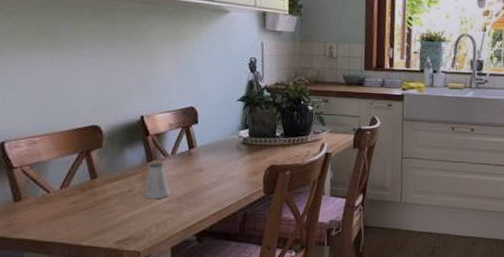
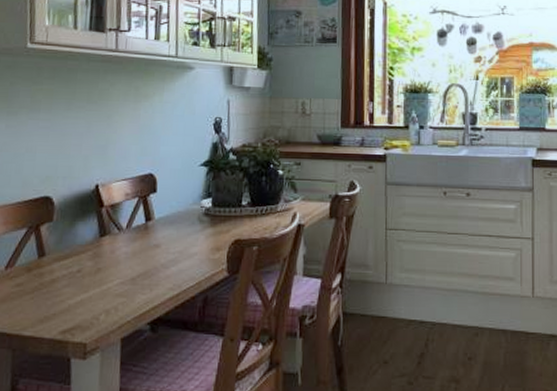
saltshaker: present [143,161,171,199] -> none [94,237,124,281]

